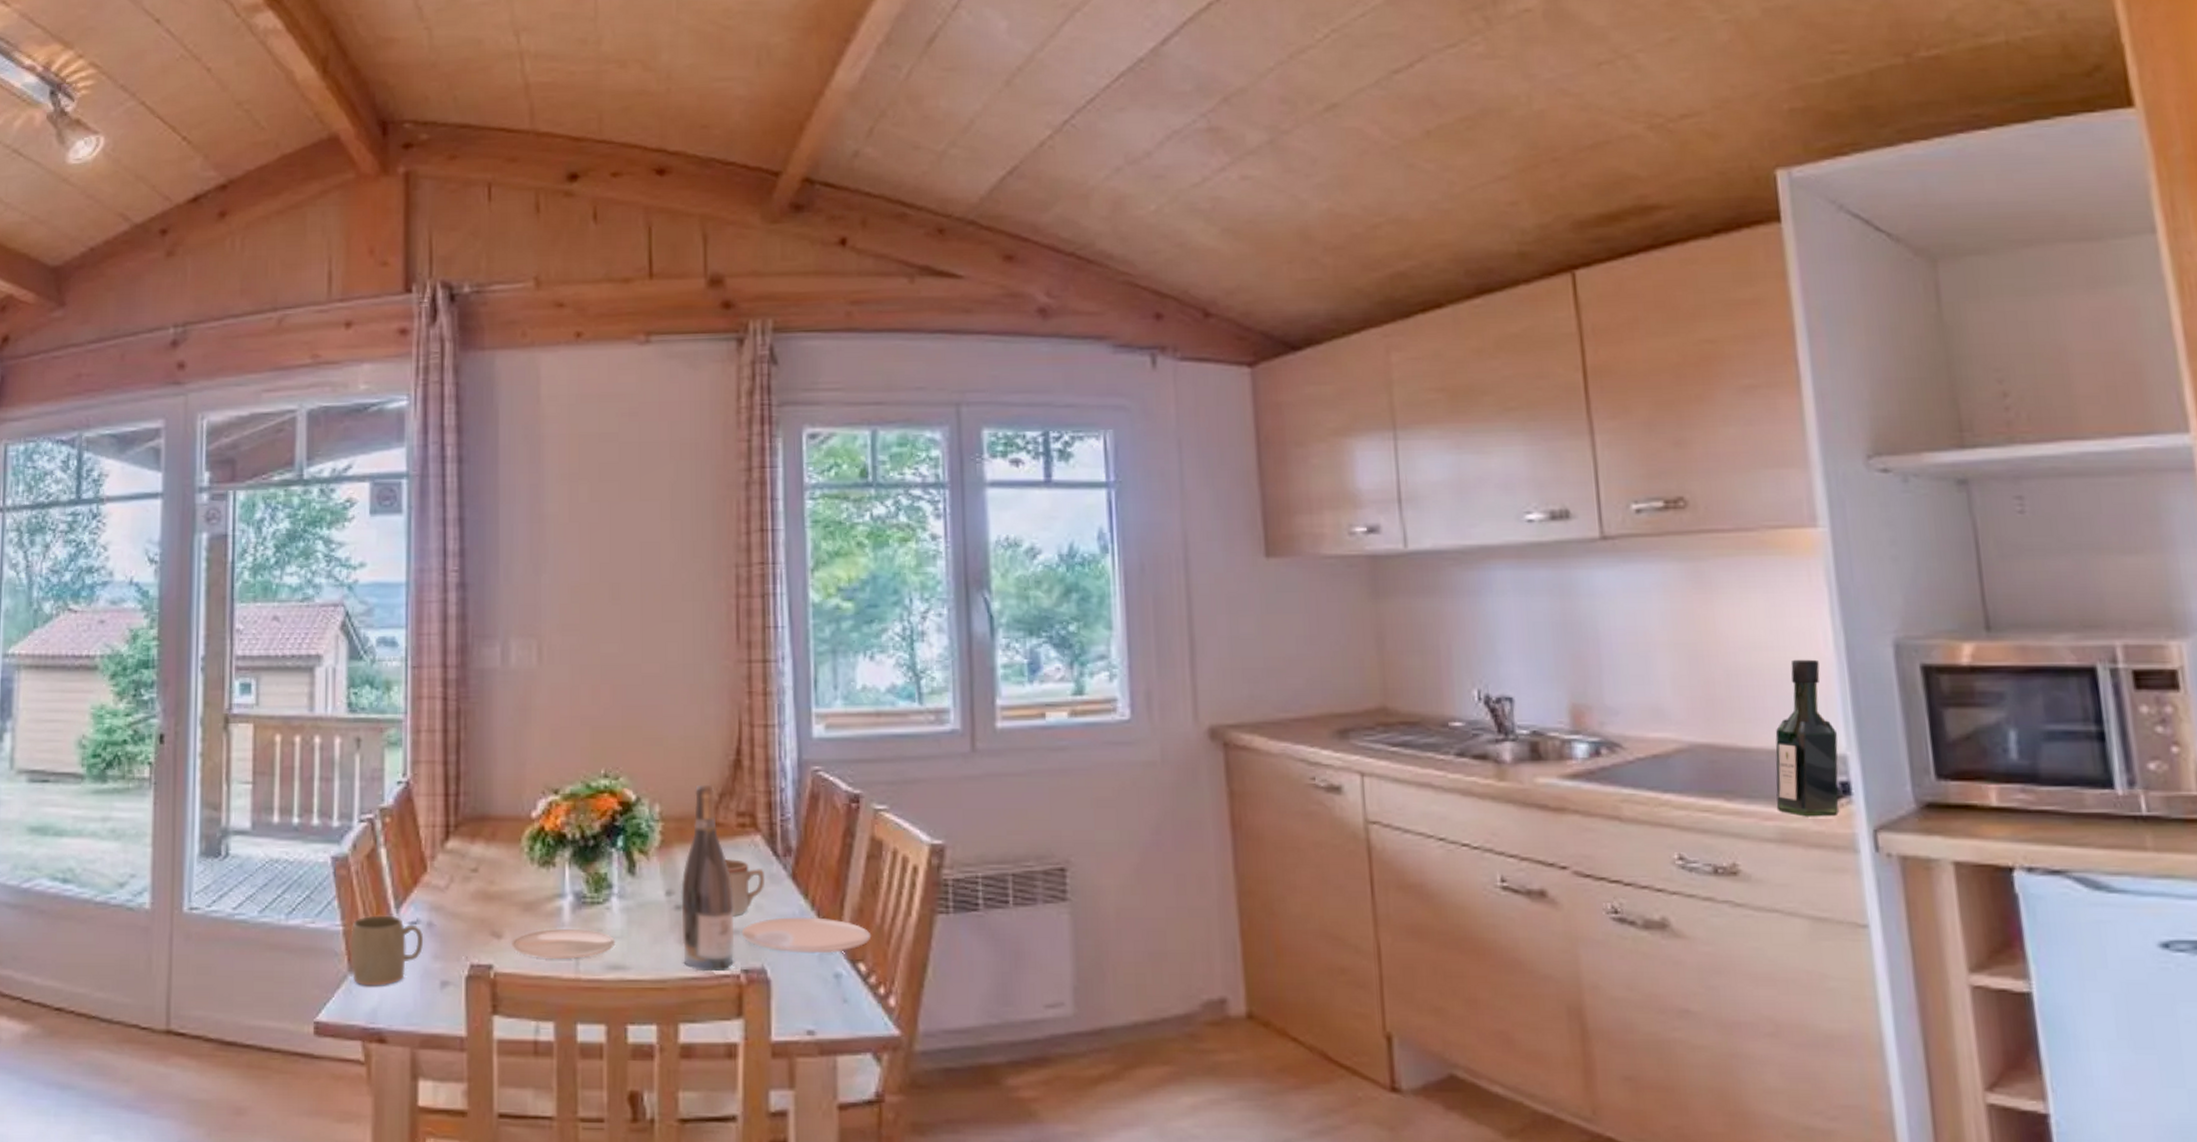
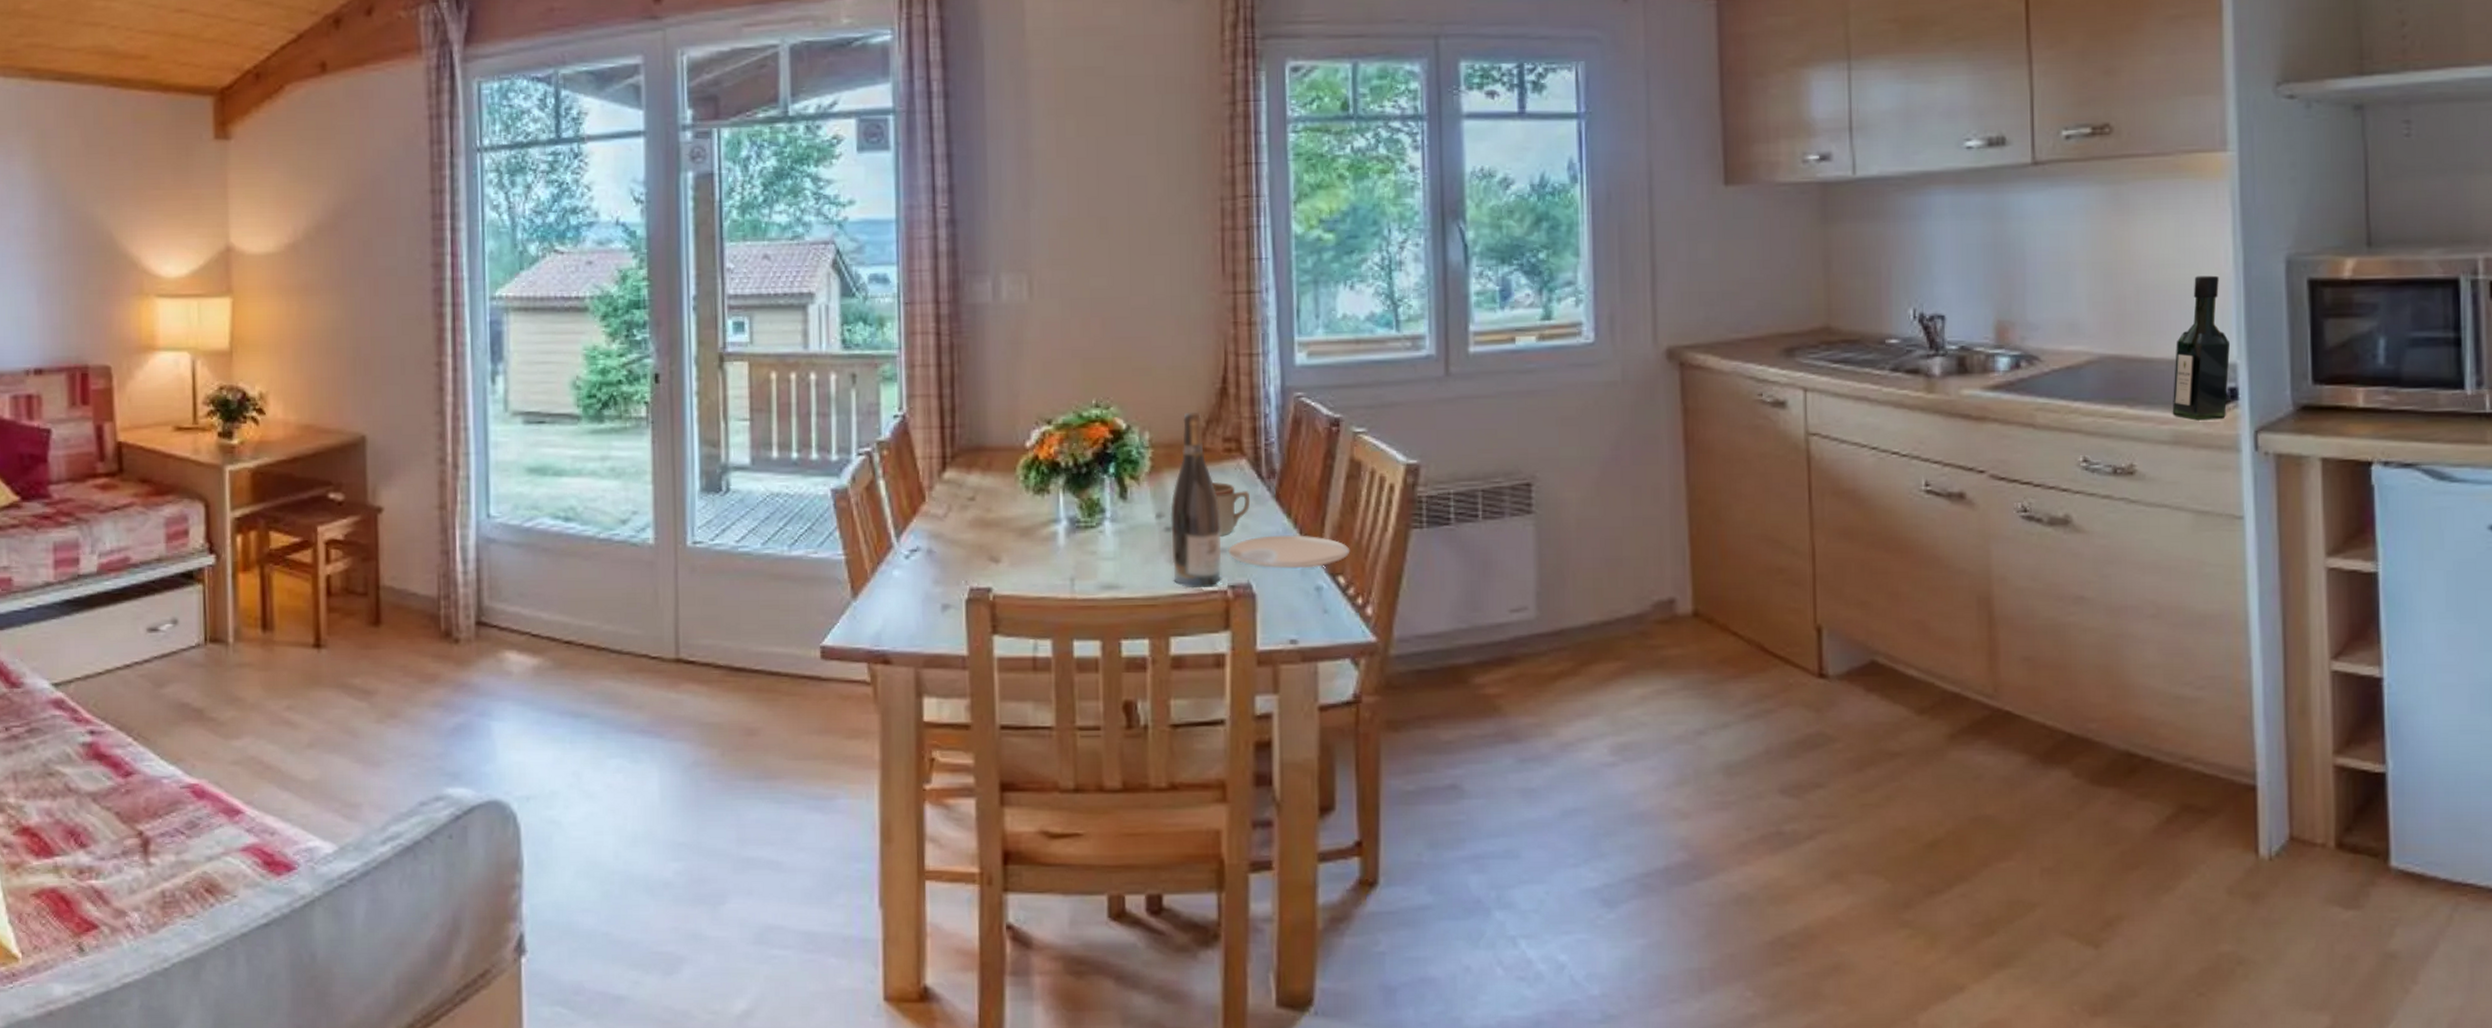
mug: present [349,915,423,986] -> none [851,544,924,611]
plate: present [512,929,616,960] -> none [1009,552,1109,581]

